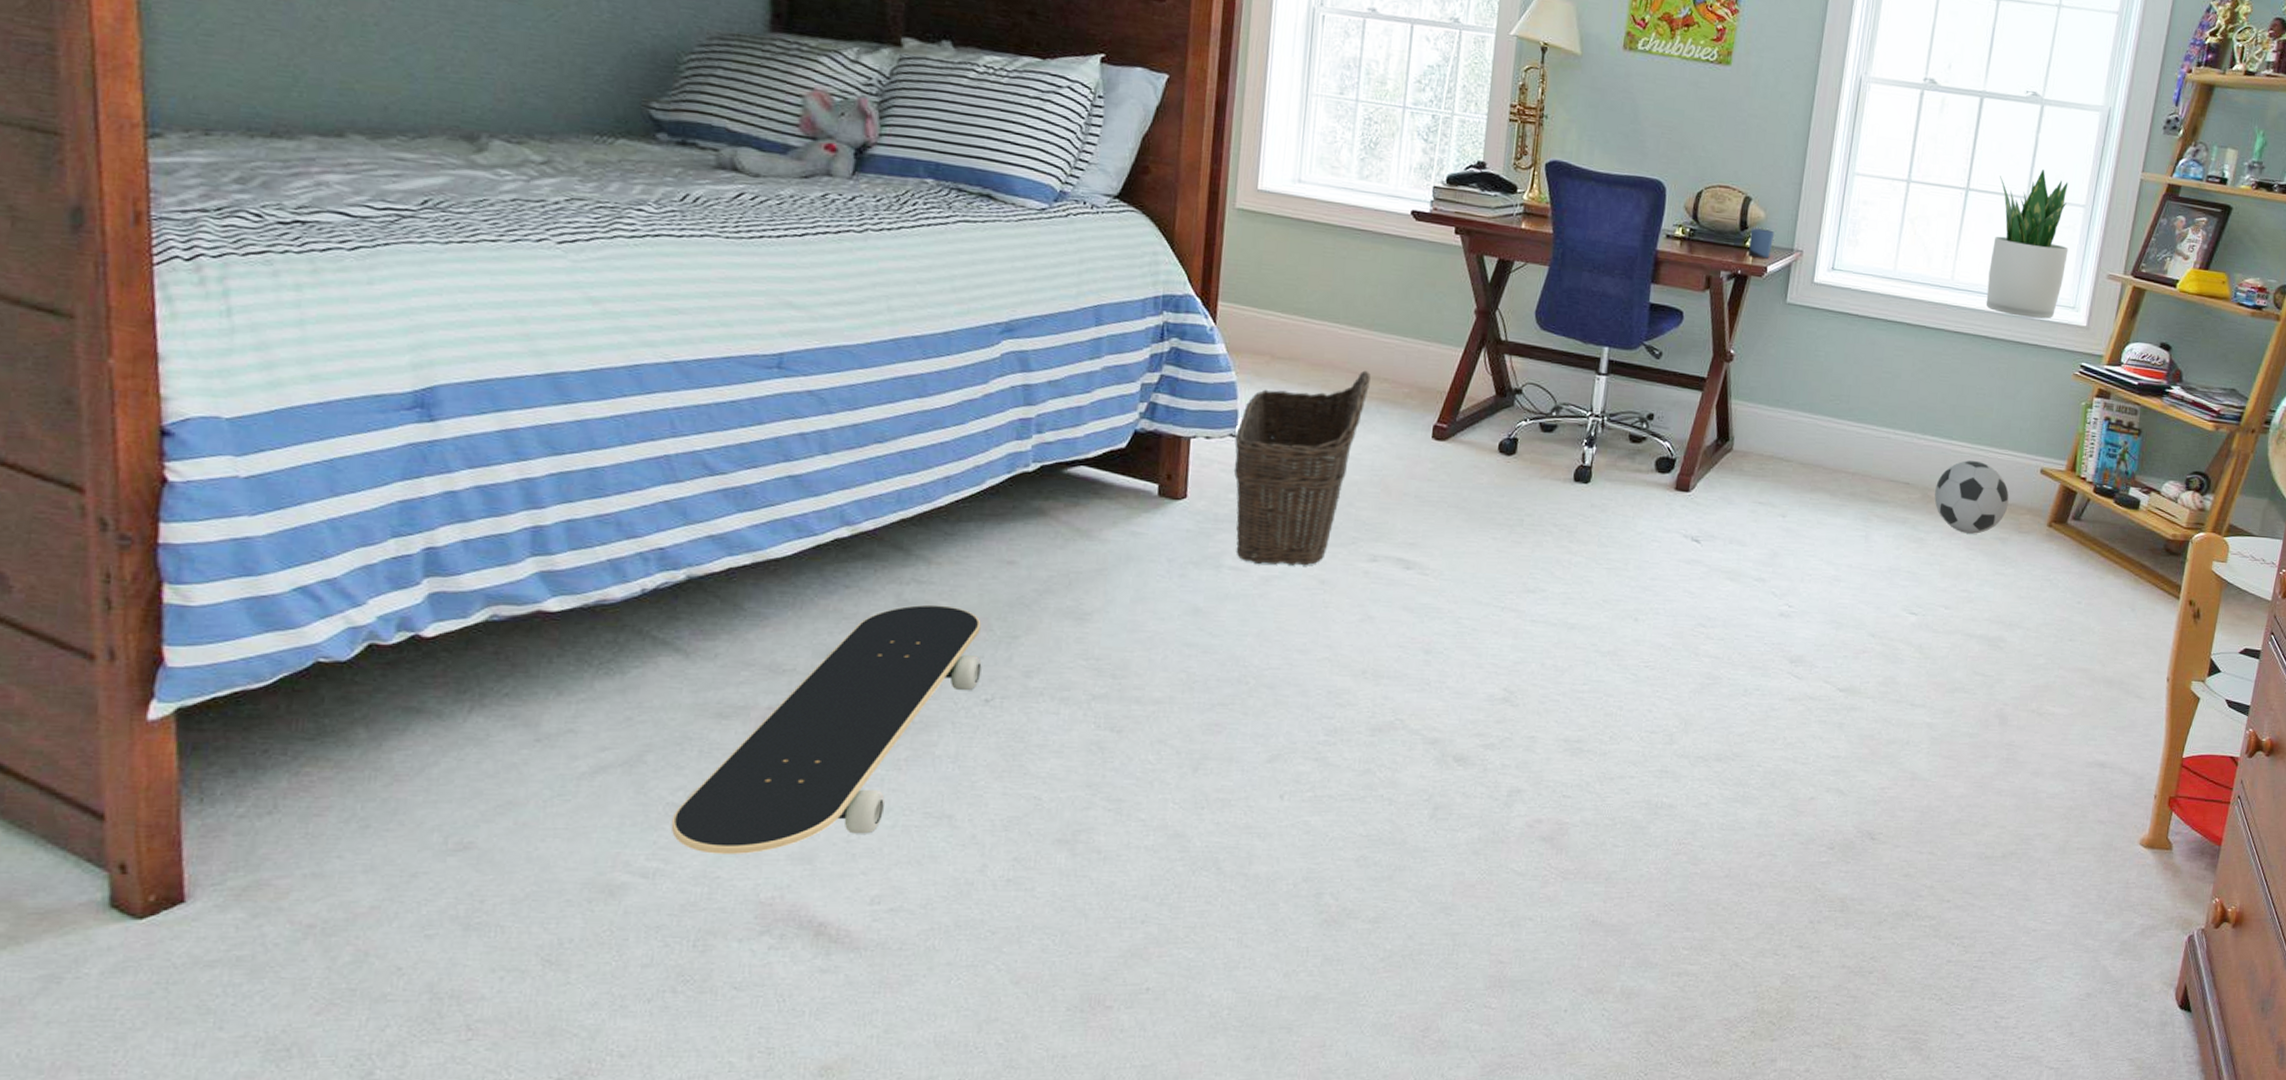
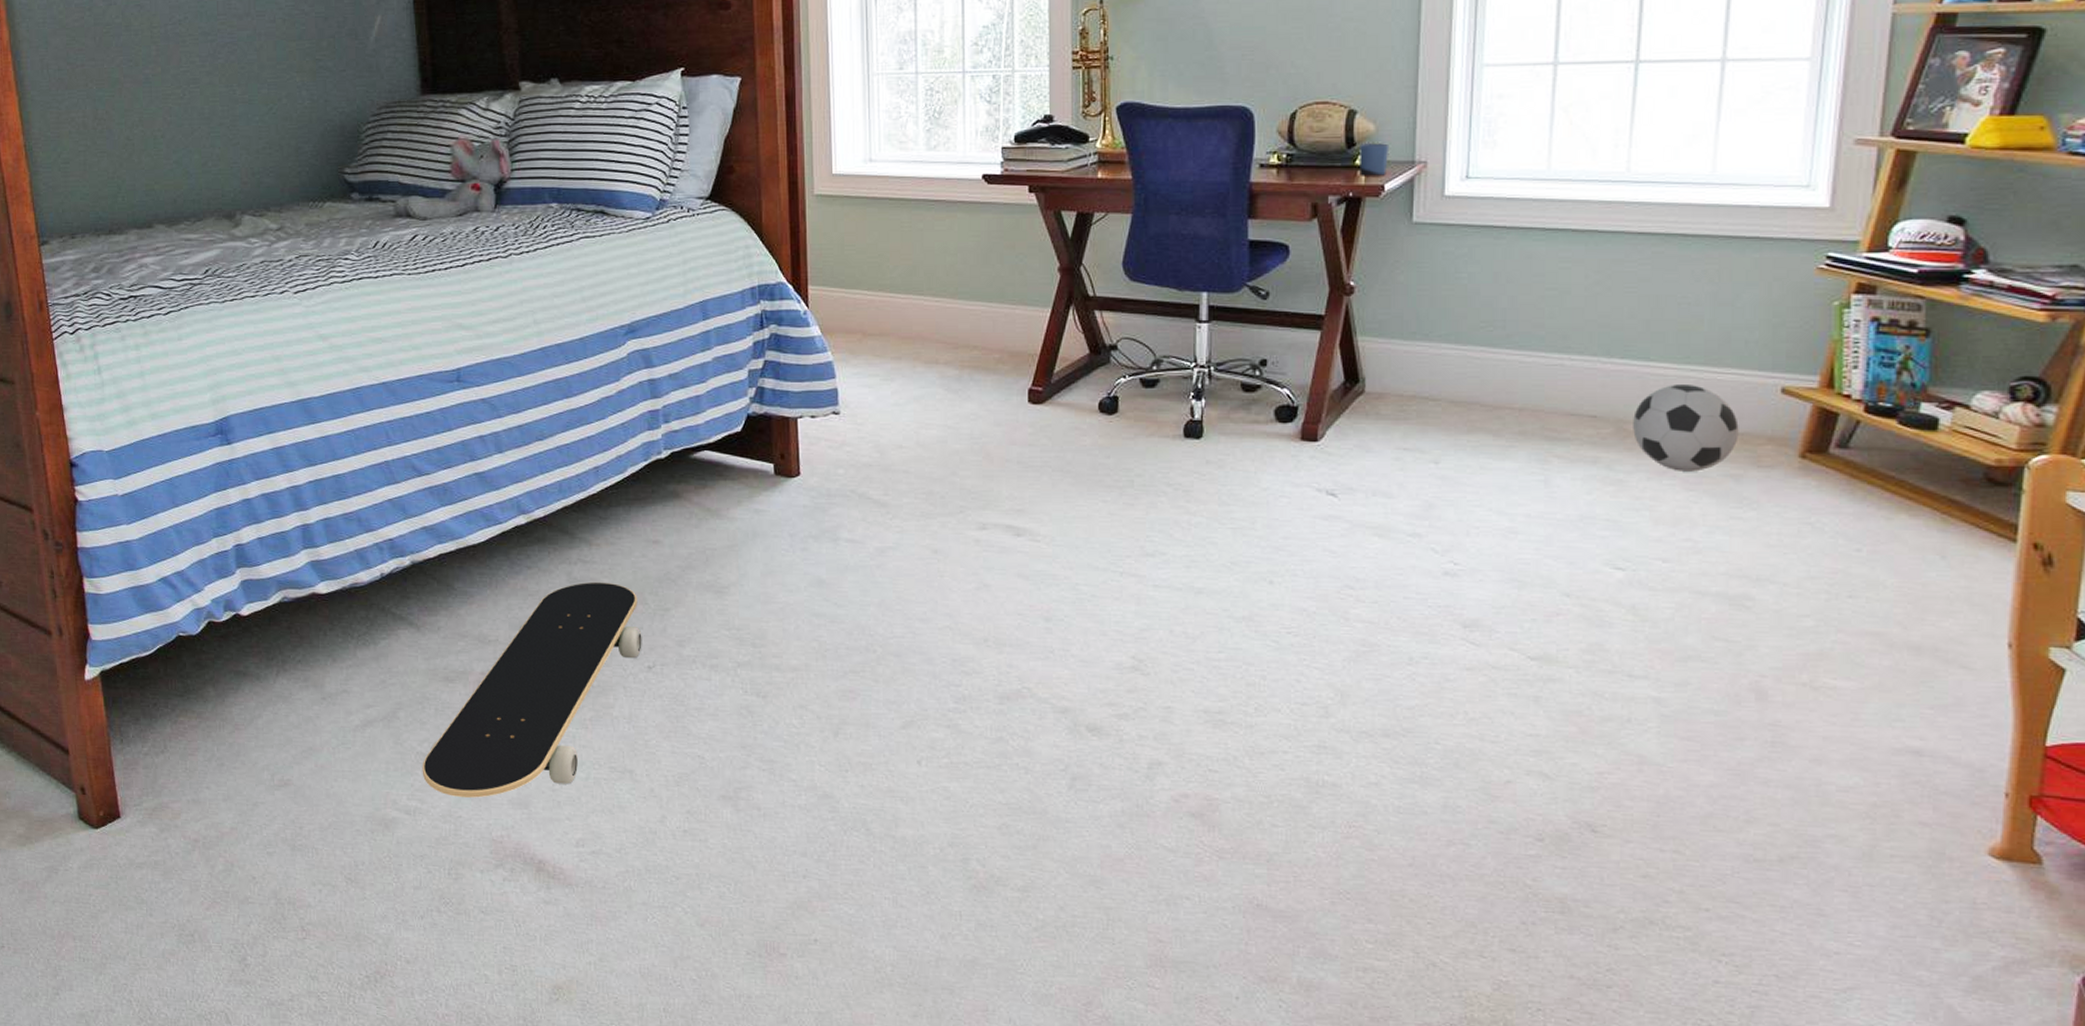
wicker basket: present [1233,370,1371,566] -> none [838,340,960,536]
planter: present [1986,170,2069,319] -> none [1678,23,1792,205]

